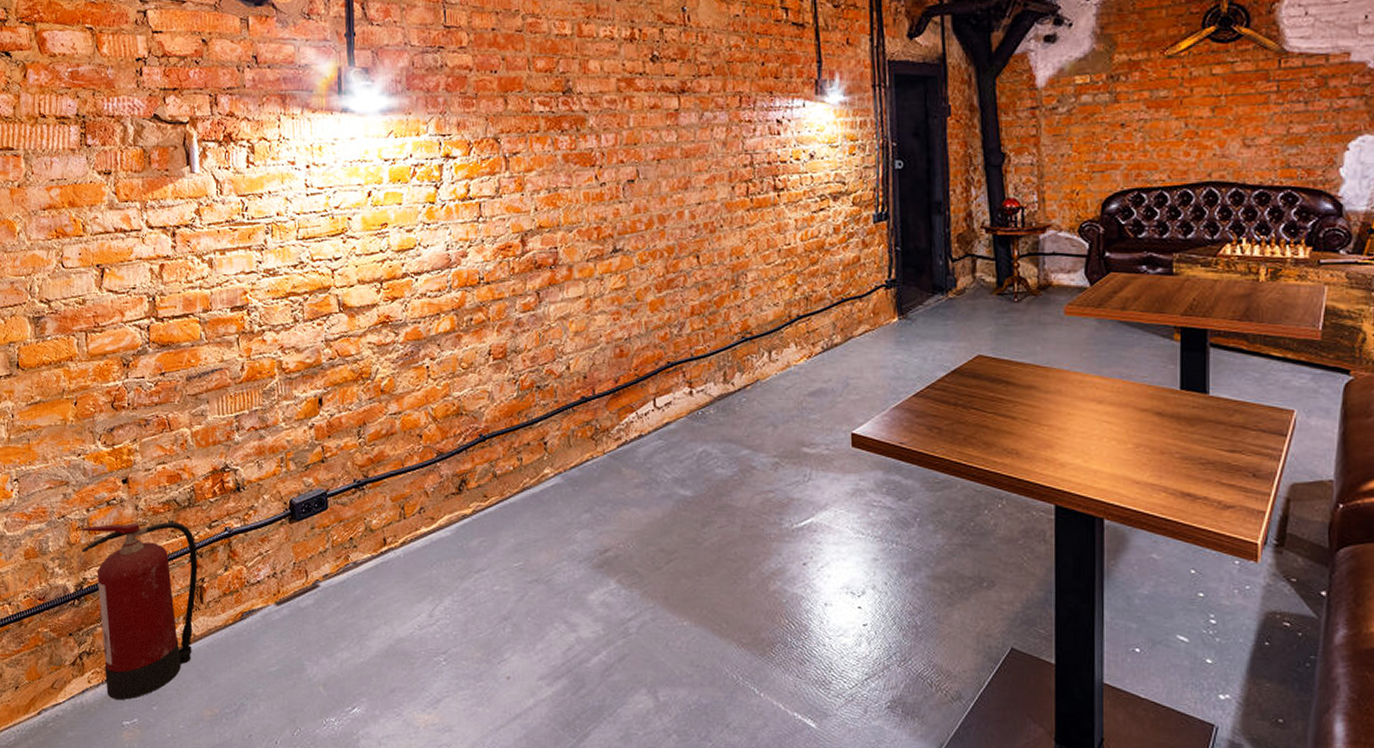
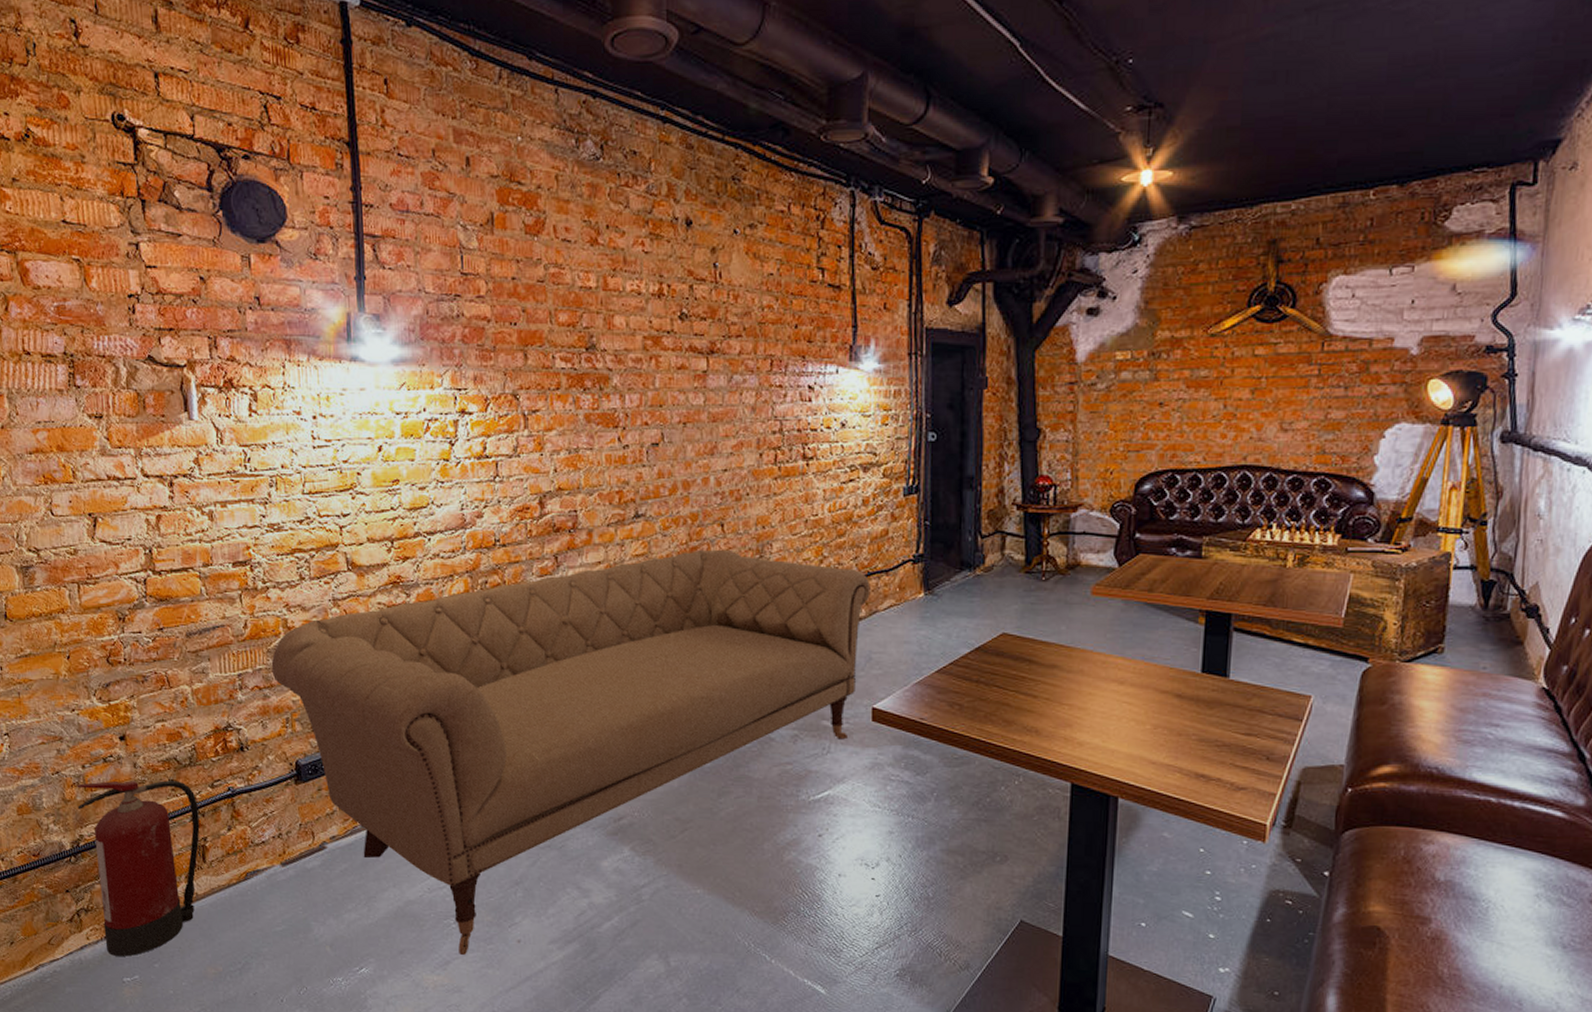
chesterfield sofa: none [266,281,845,693] -> present [271,550,871,955]

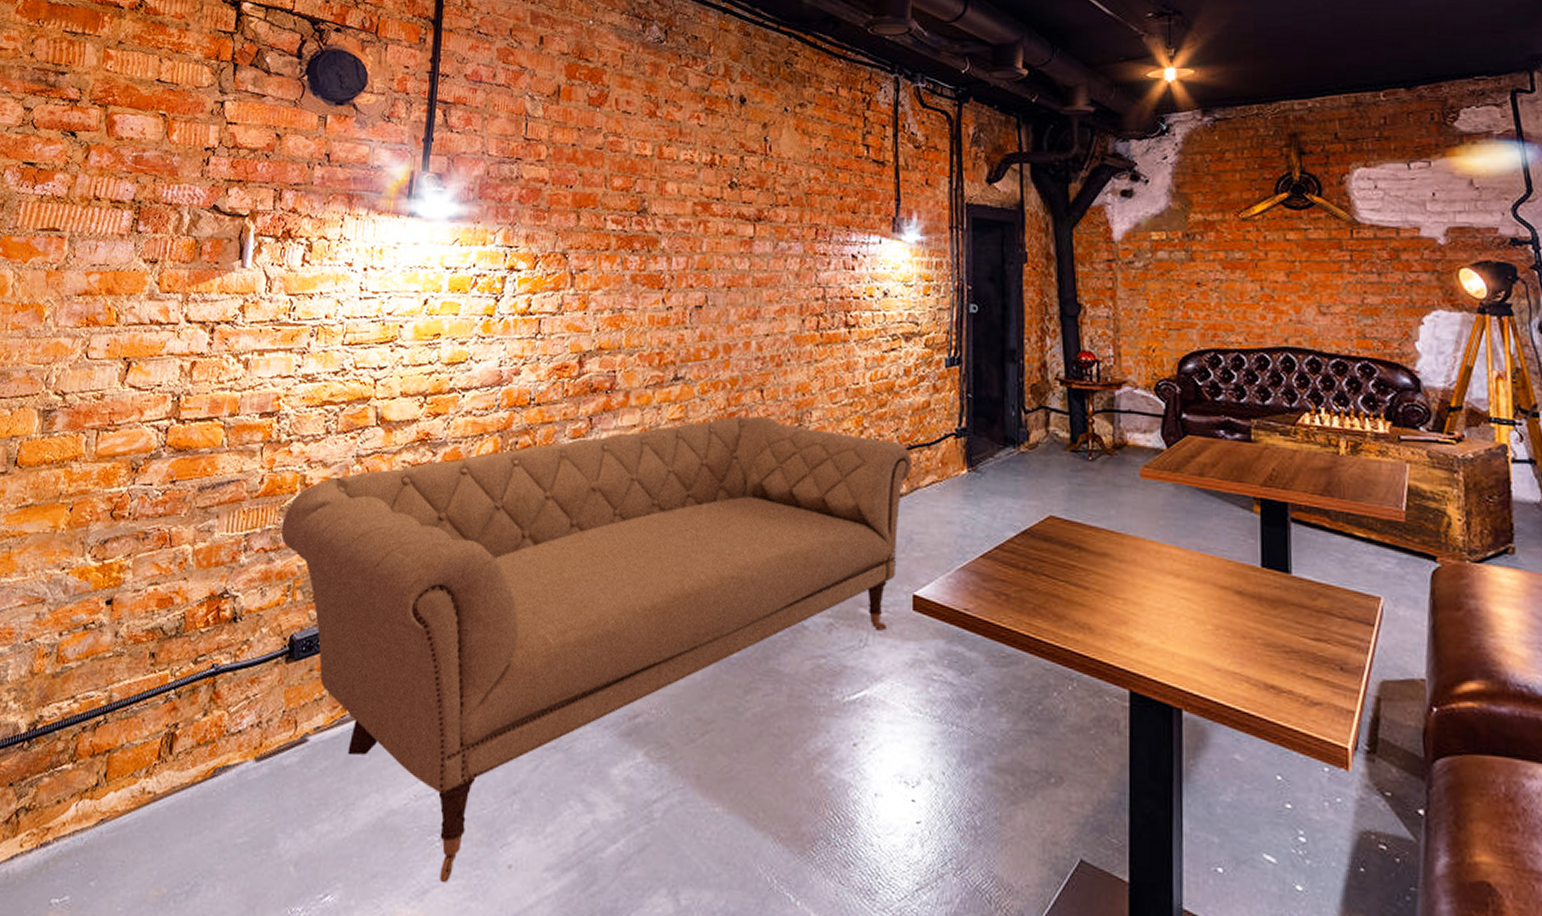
fire extinguisher: present [77,780,200,957] -> none [40,652,176,871]

